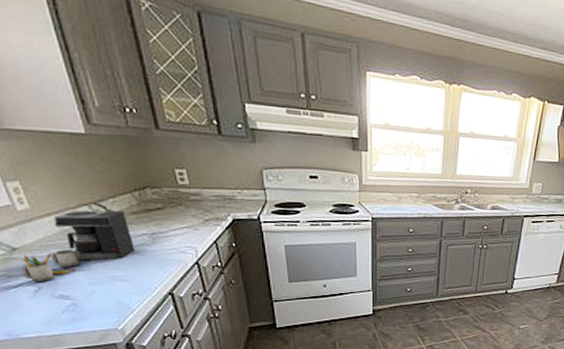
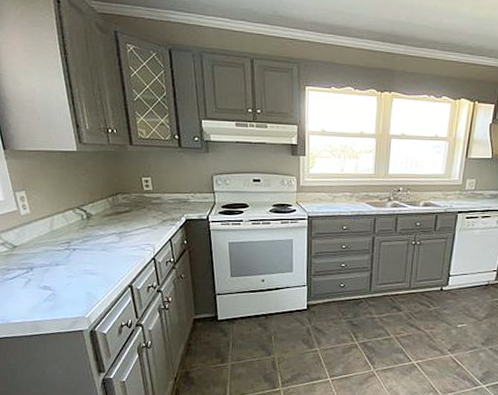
coffee maker: present [21,210,135,283] -> none [18,213,105,275]

